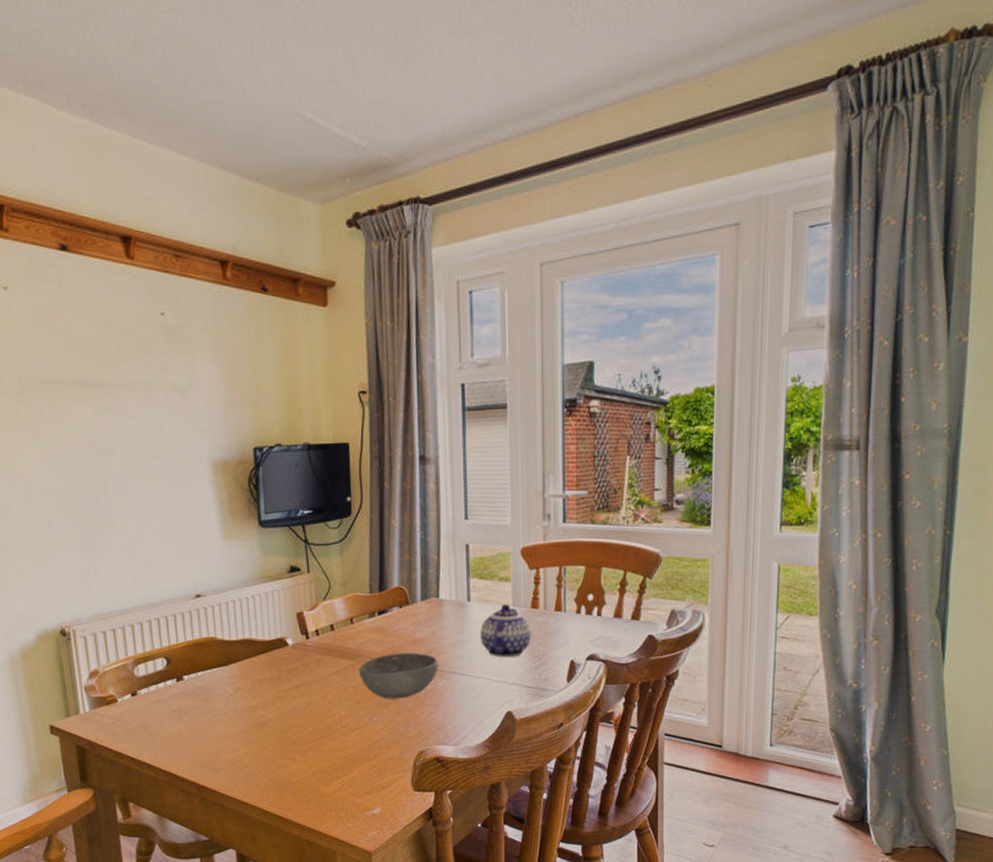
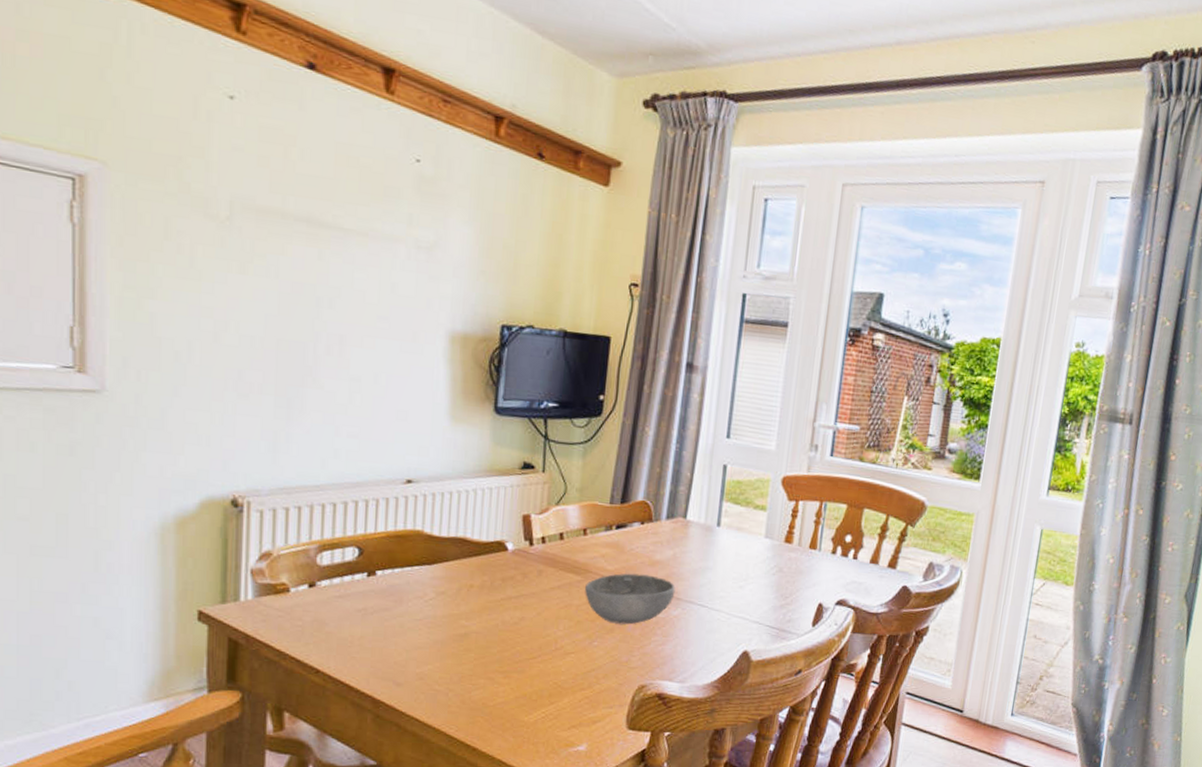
teapot: present [479,603,531,658] -> none [724,534,781,593]

